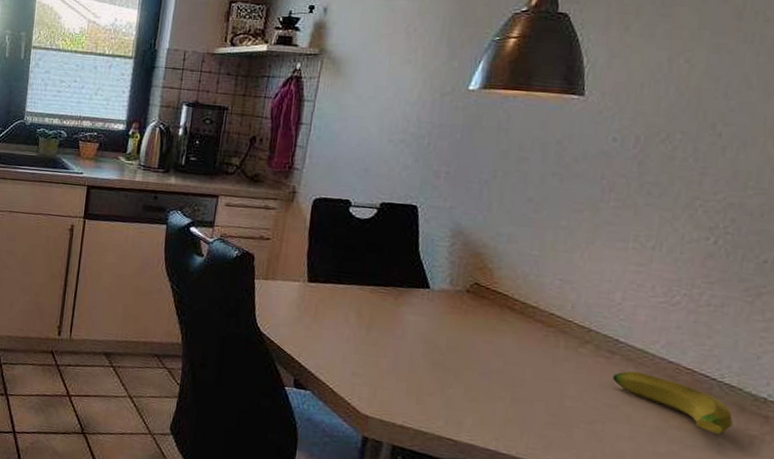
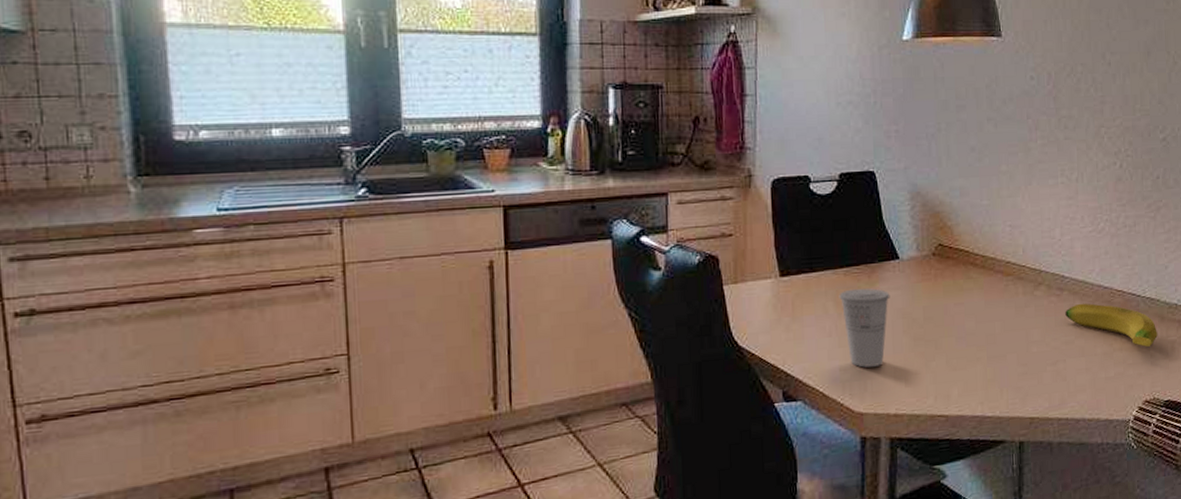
cup: none [362,305,415,379] -> present [839,288,890,368]

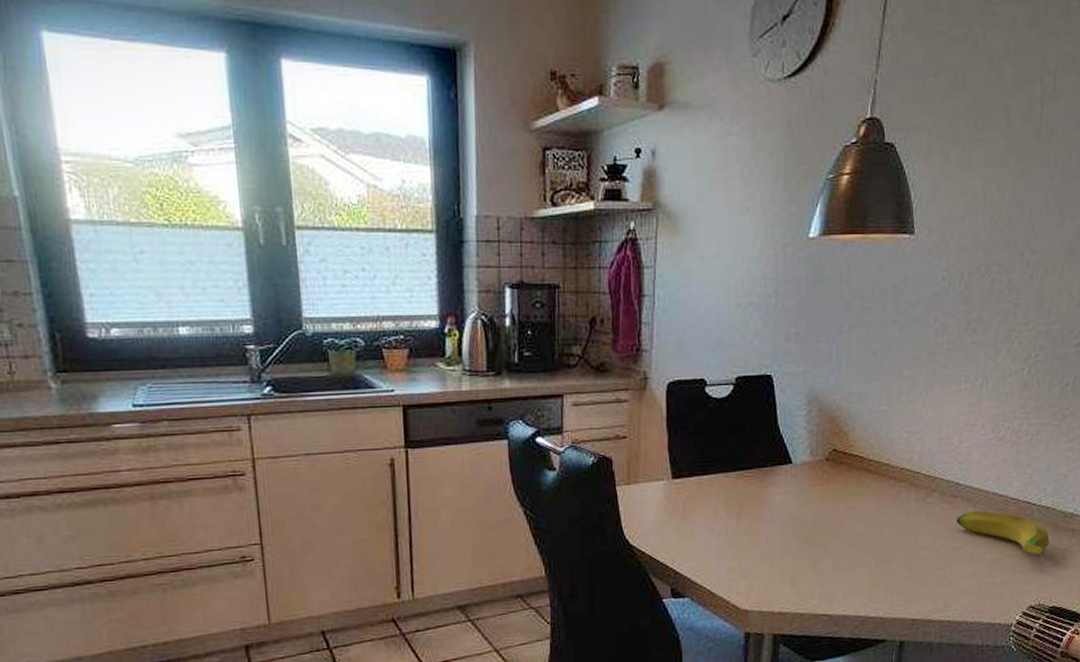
cup: present [839,288,890,368] -> none [730,491,781,568]

